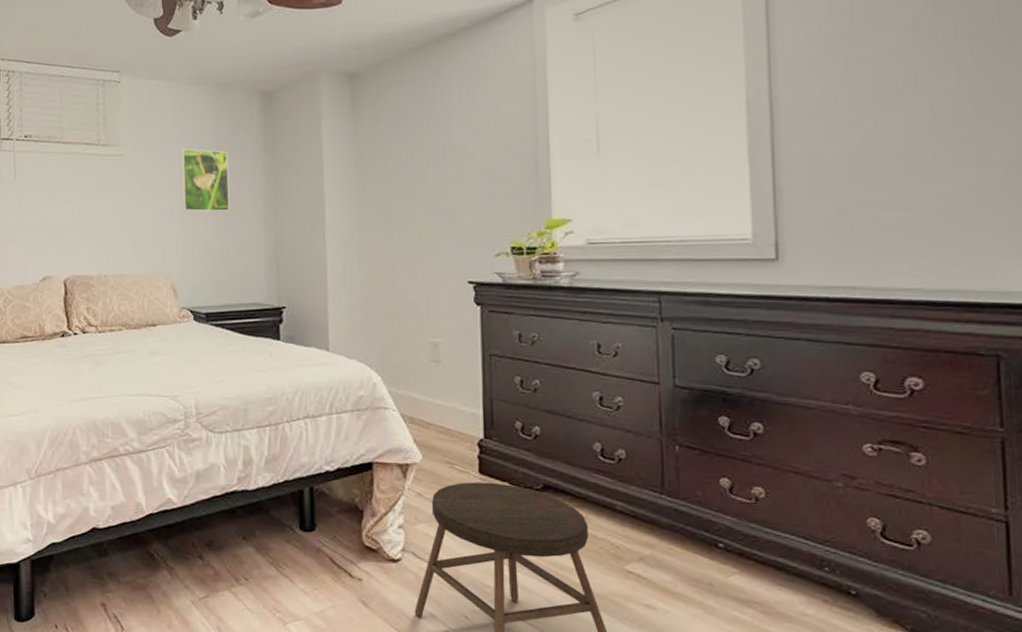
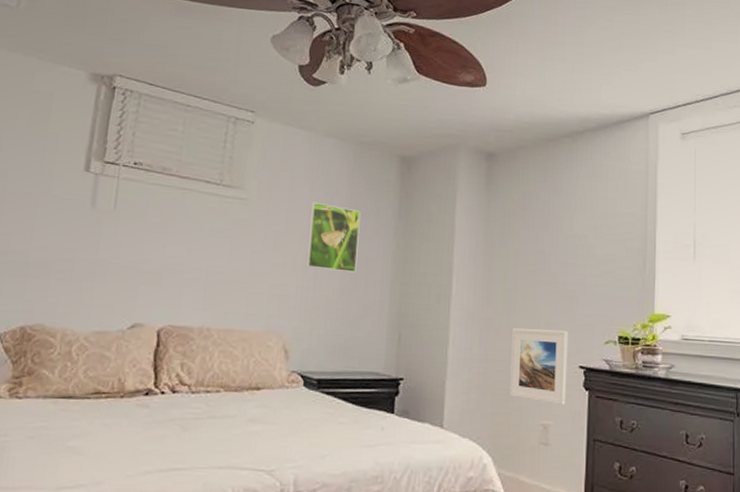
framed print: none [392,246,456,322] -> present [509,328,569,405]

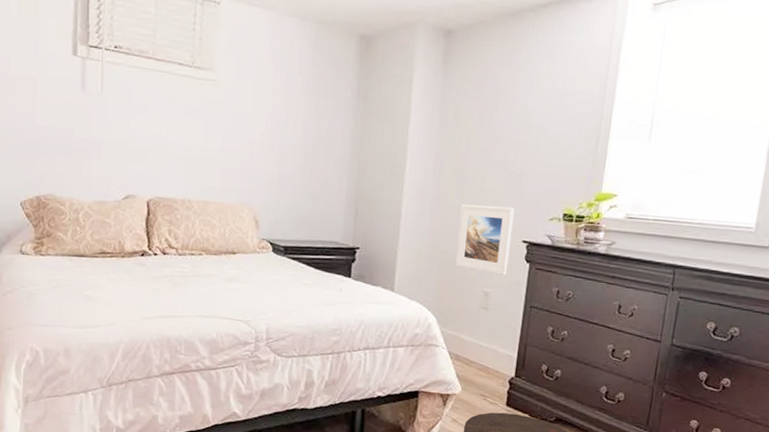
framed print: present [306,201,361,273] -> none [272,82,322,151]

